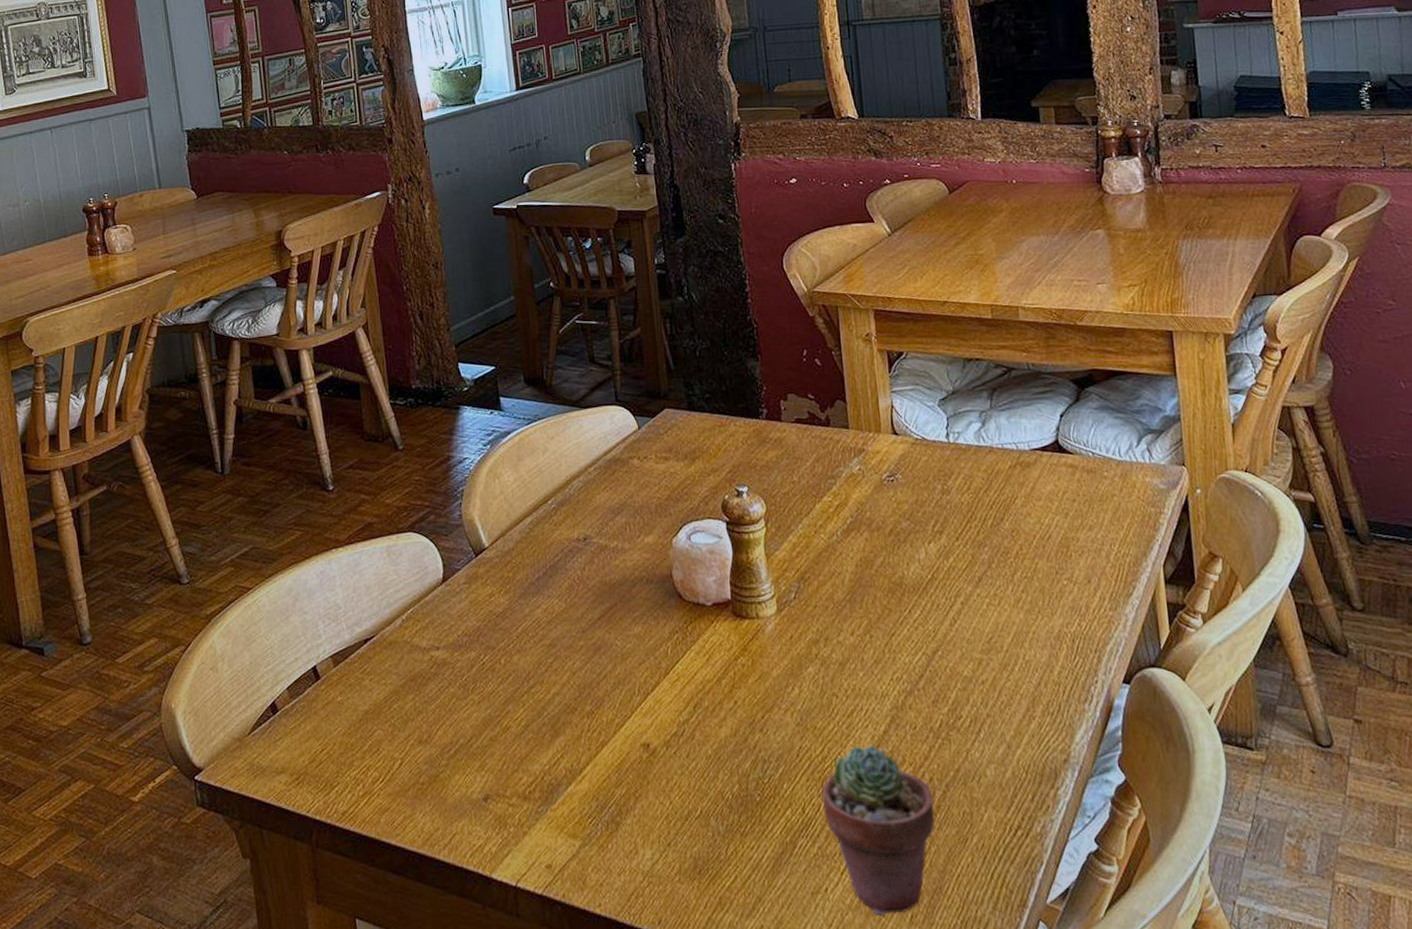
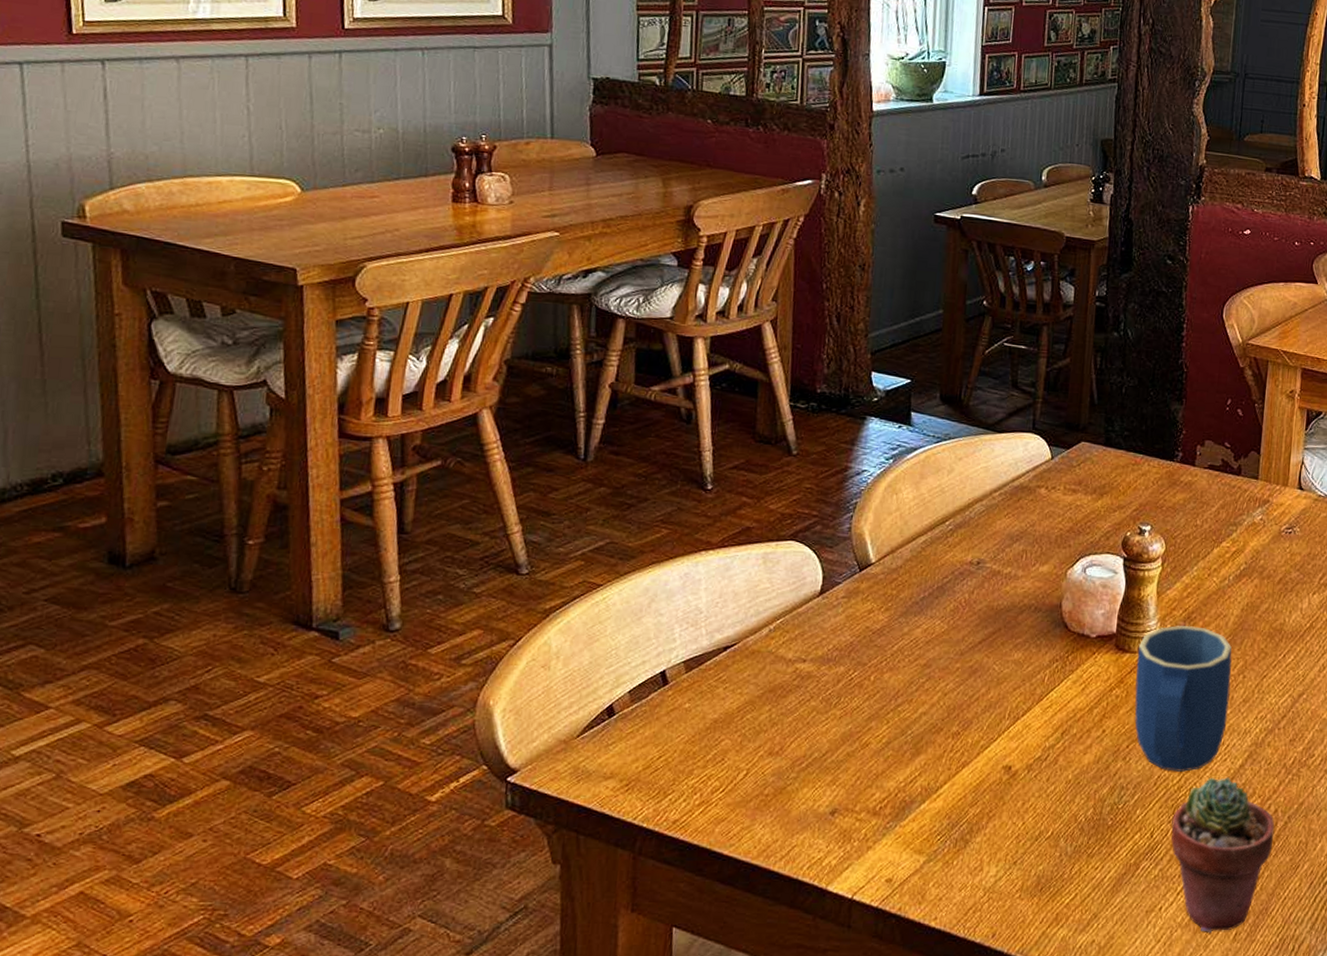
mug: none [756,586,862,741] -> present [1134,625,1232,772]

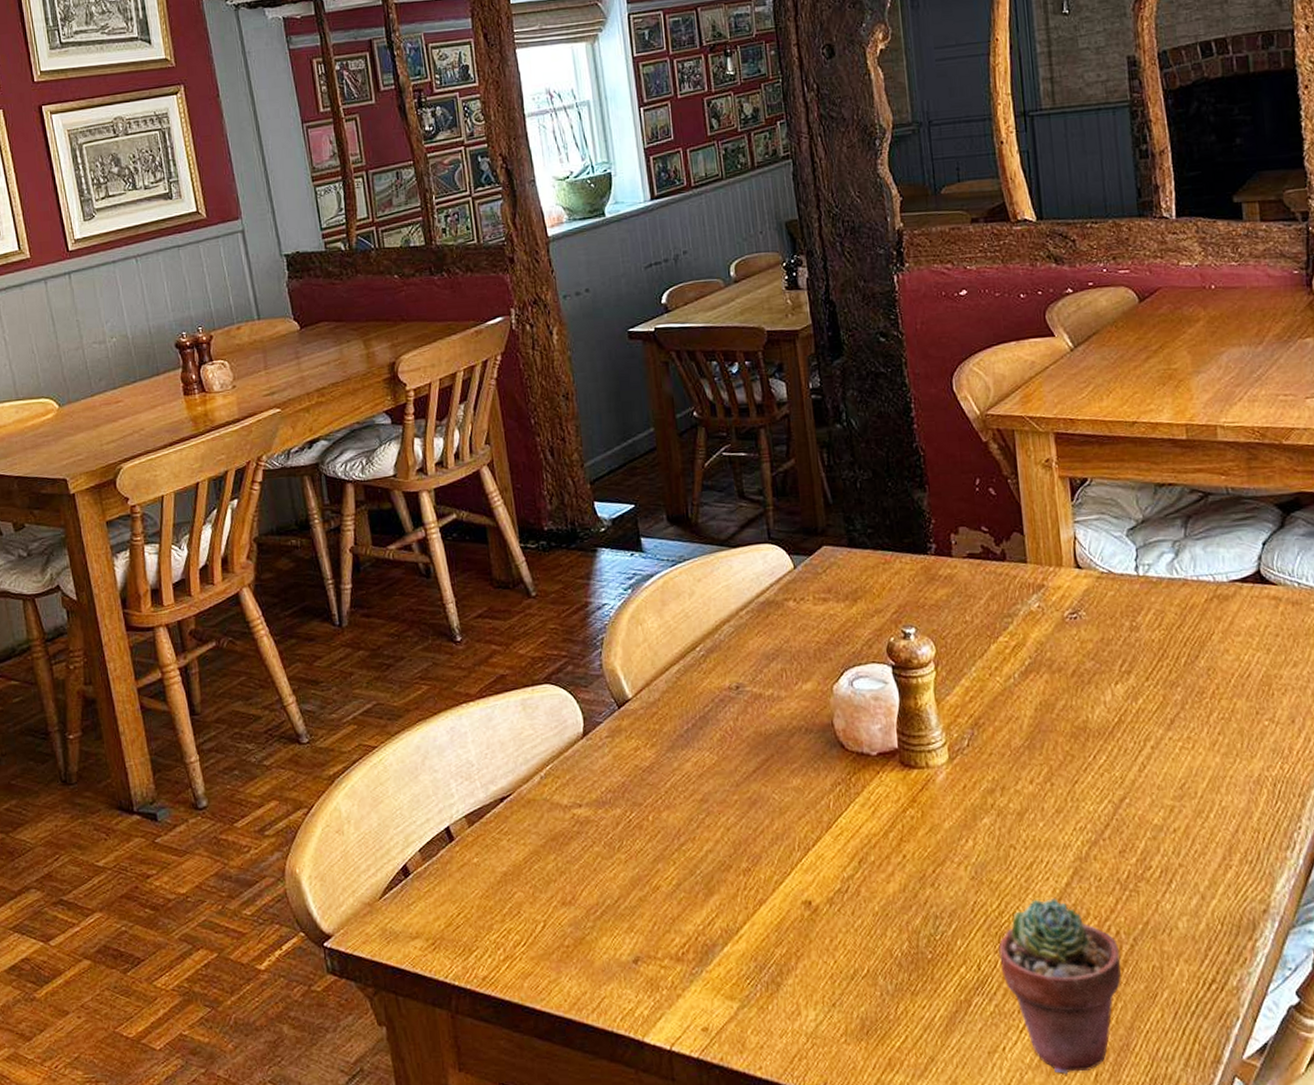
mug: present [1134,625,1232,772] -> none [925,732,1042,896]

